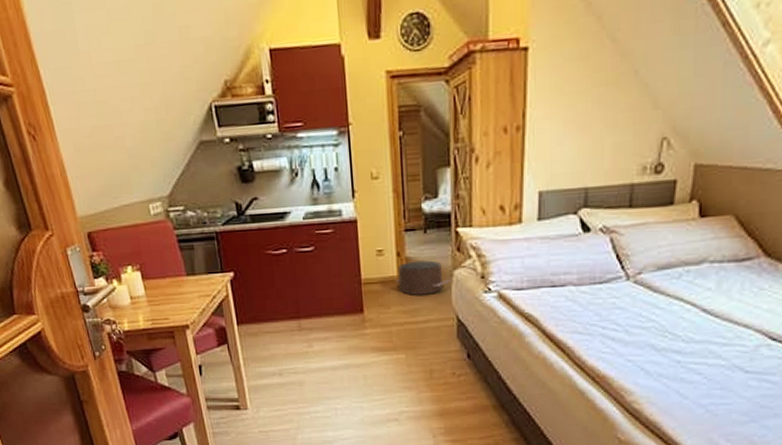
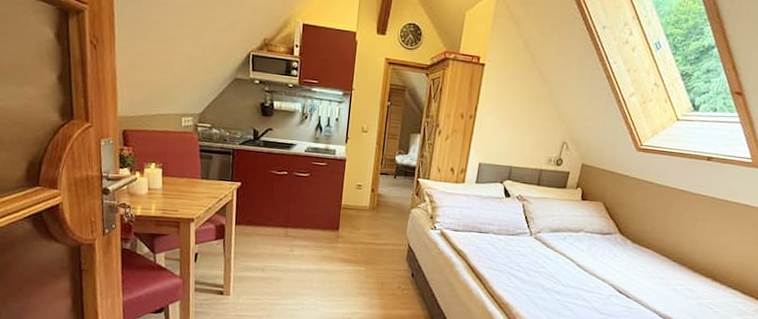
pouf: present [395,260,451,295] -> none [367,197,409,225]

